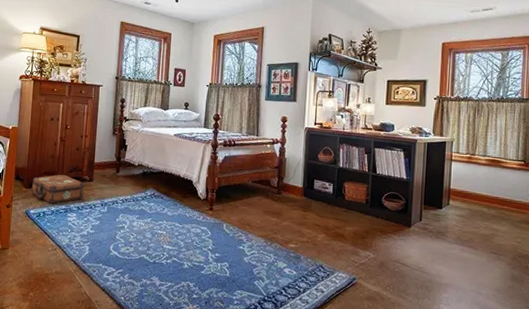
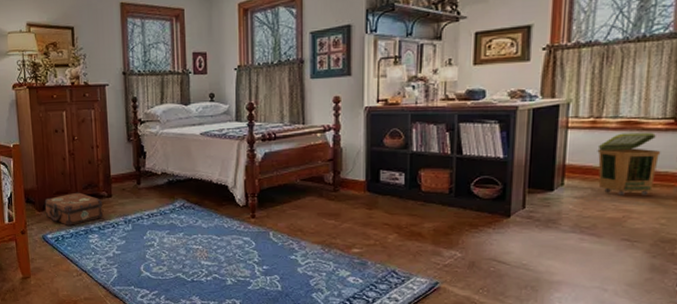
laundry basket: none [472,168,516,219] -> present [597,132,661,196]

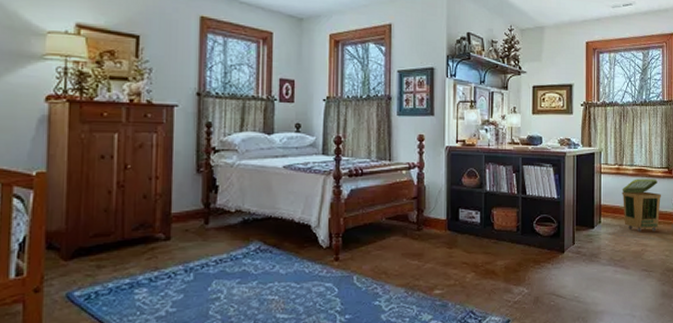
suitcase: present [44,192,104,226] -> none [74,234,158,278]

